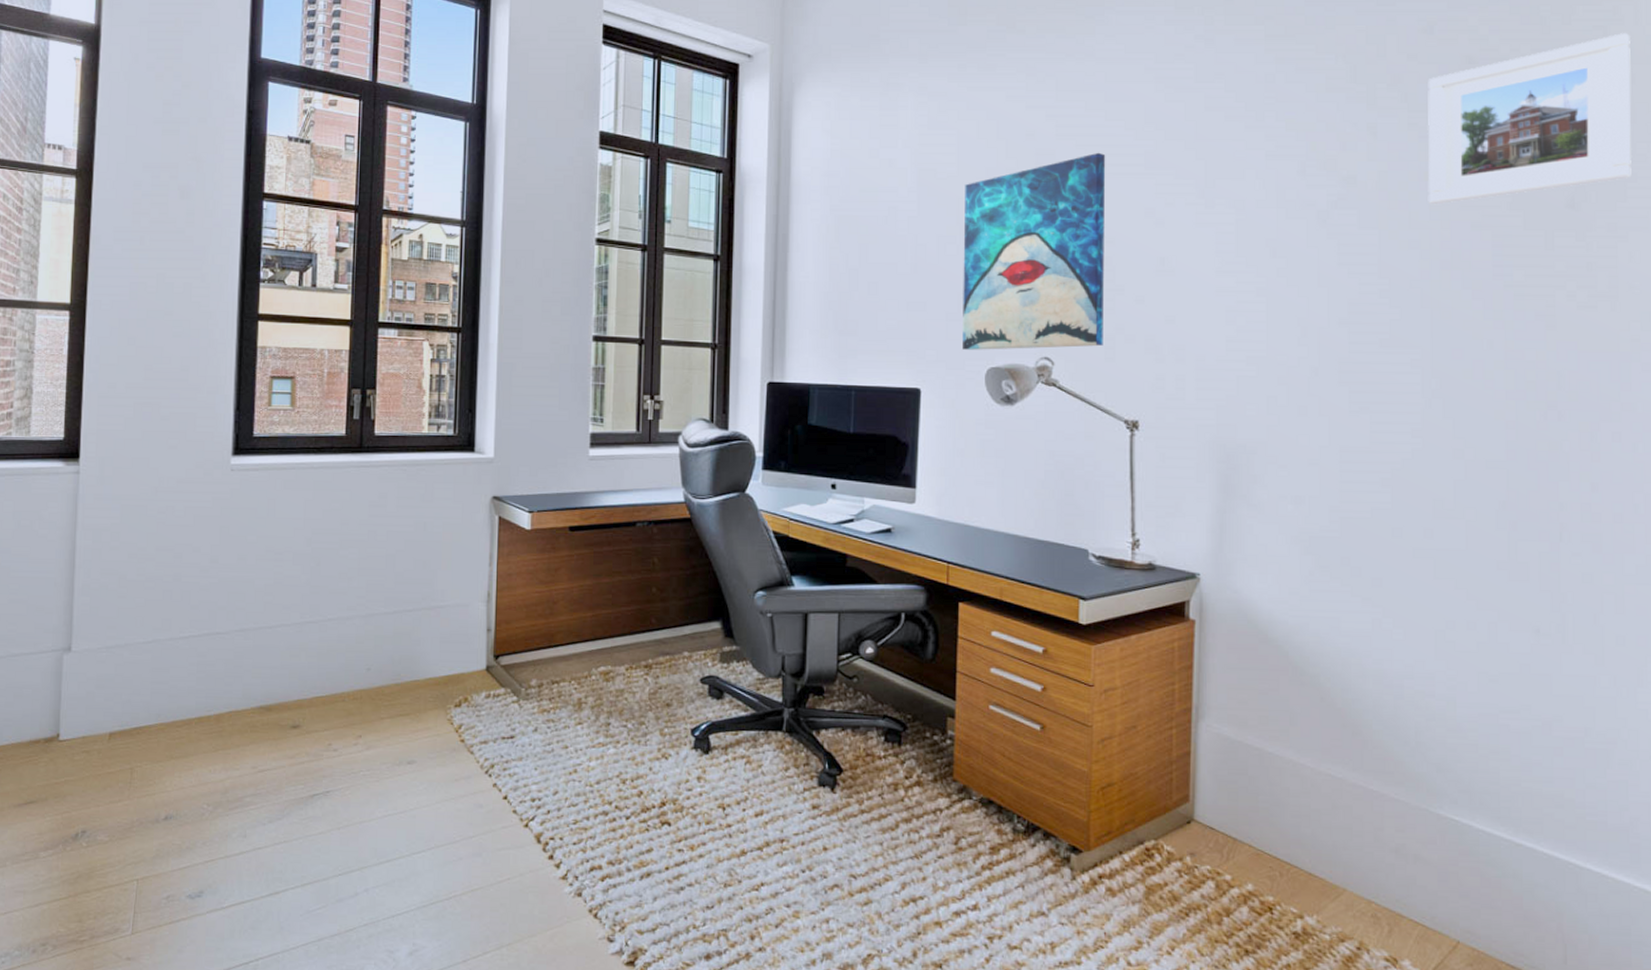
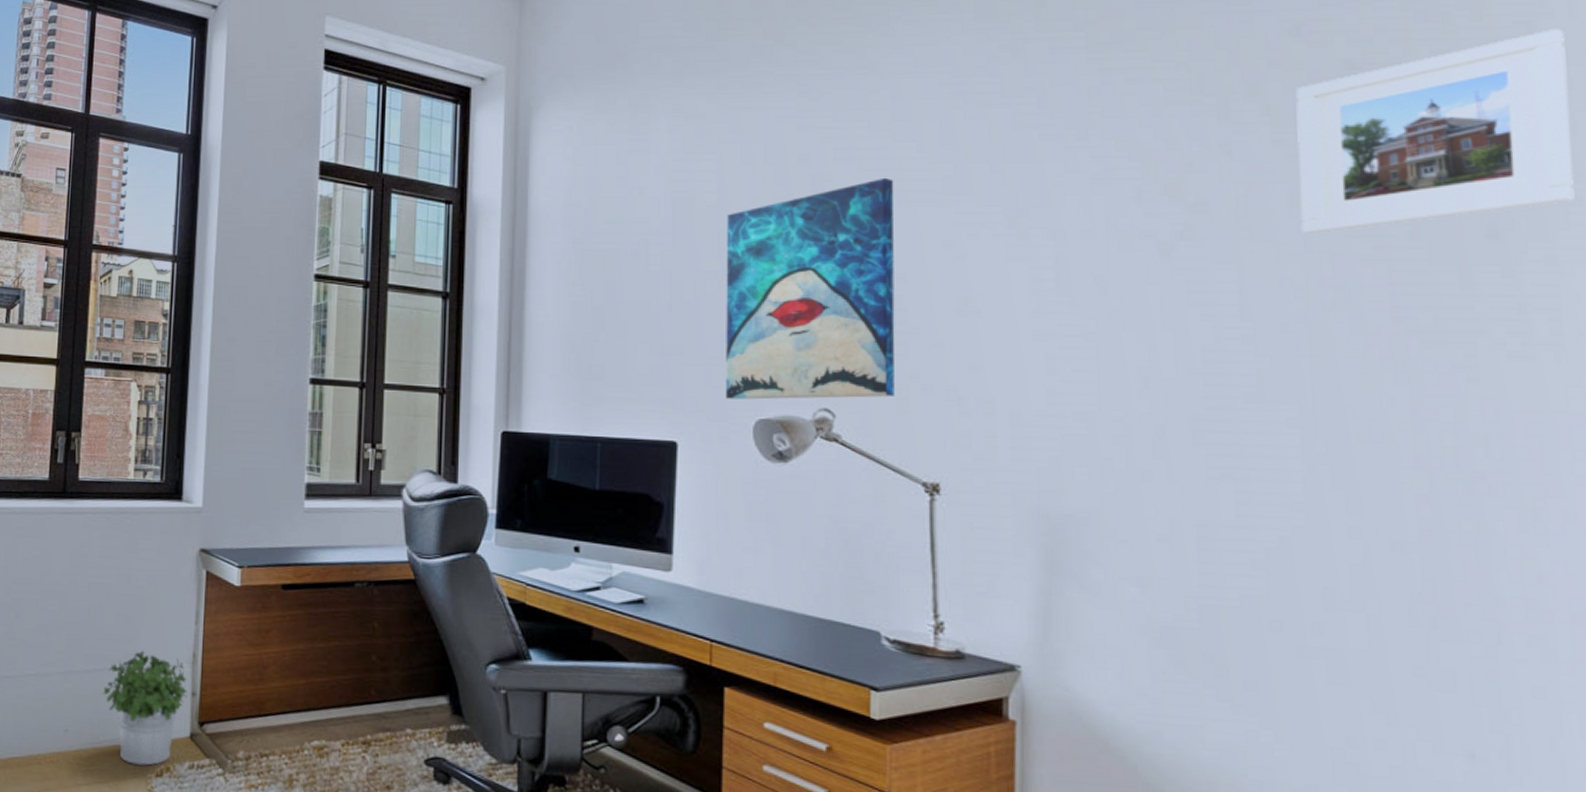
potted plant: none [402,592,483,697] -> present [102,650,188,766]

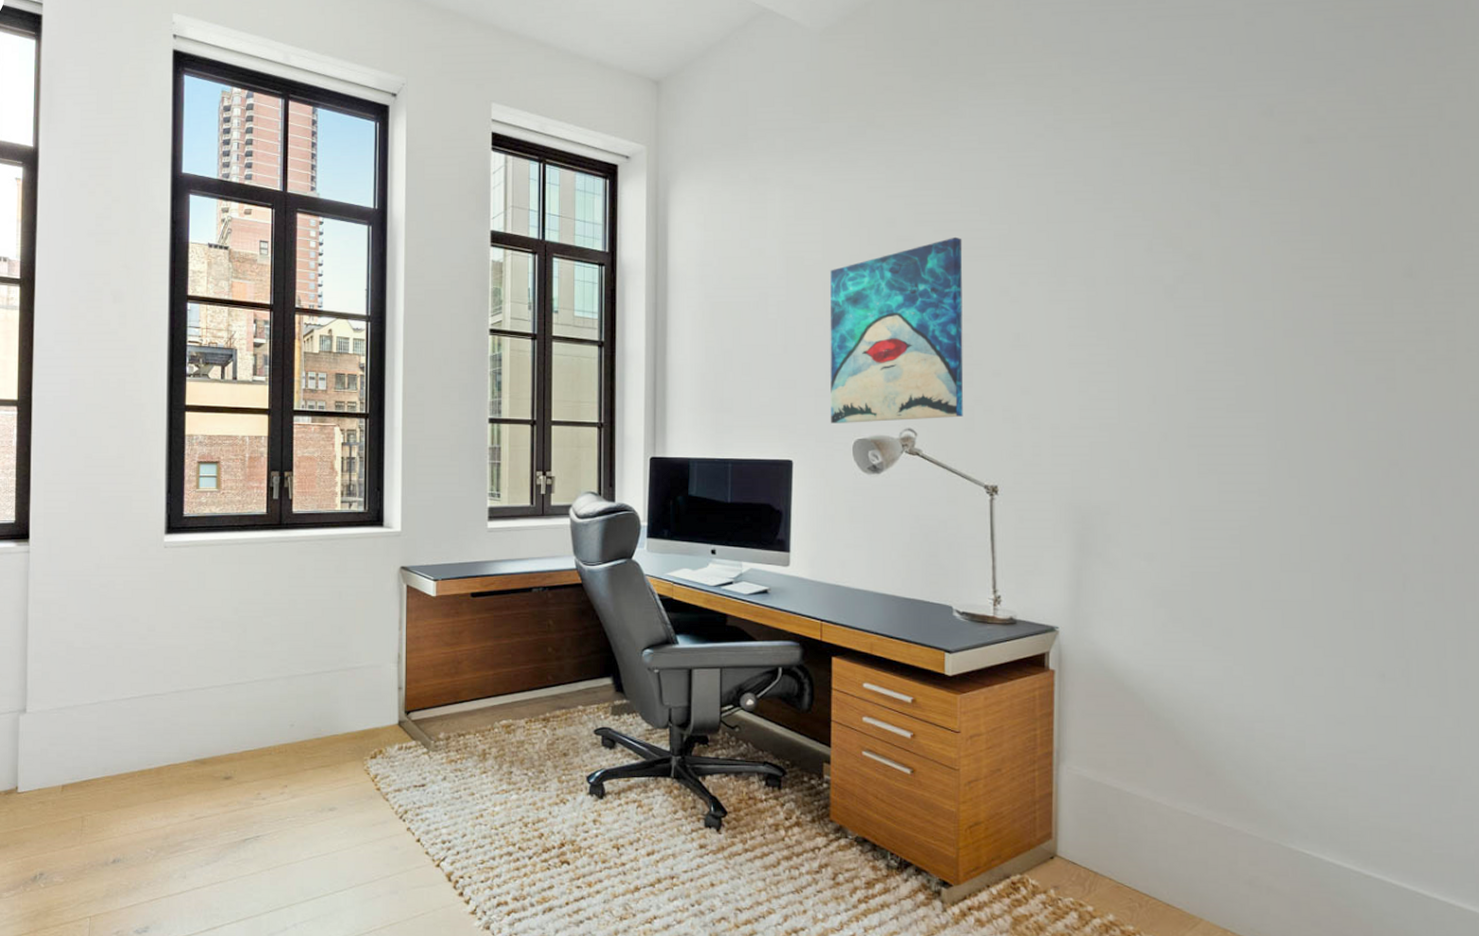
potted plant: present [102,650,188,766] -> none [322,654,394,750]
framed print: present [1295,29,1575,235] -> none [1268,109,1468,277]

